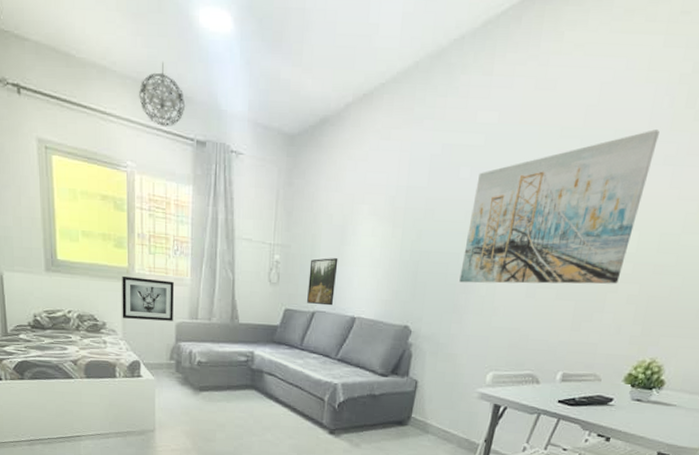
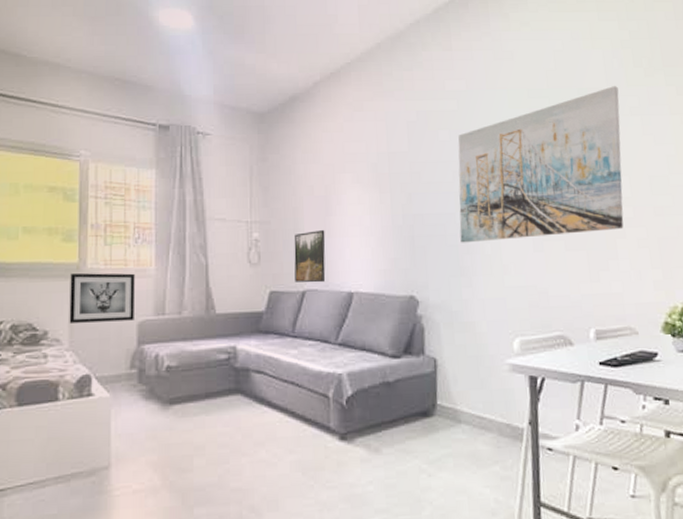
pendant light: present [139,62,186,126] -> none [95,57,146,114]

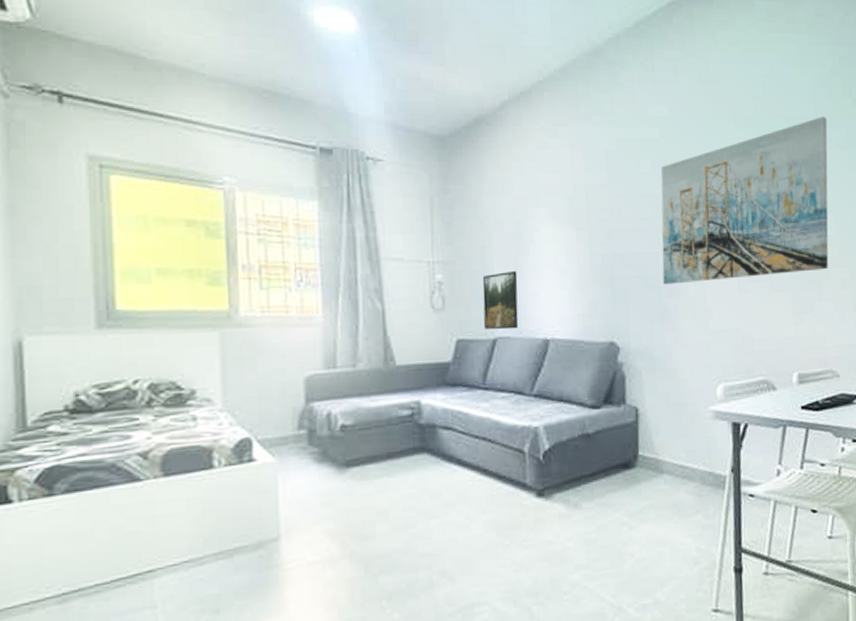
wall art: present [69,272,135,323] -> none [220,321,300,380]

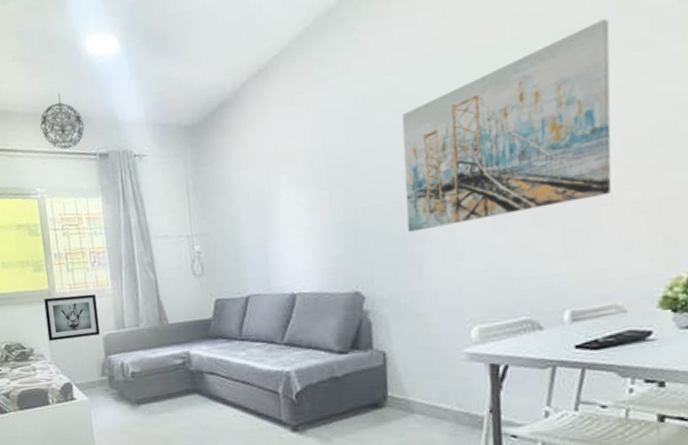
wall art: none [220,321,300,380] -> present [44,293,100,341]
pendant light: none [238,64,303,134] -> present [40,93,85,149]
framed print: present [482,271,519,330] -> none [234,235,268,289]

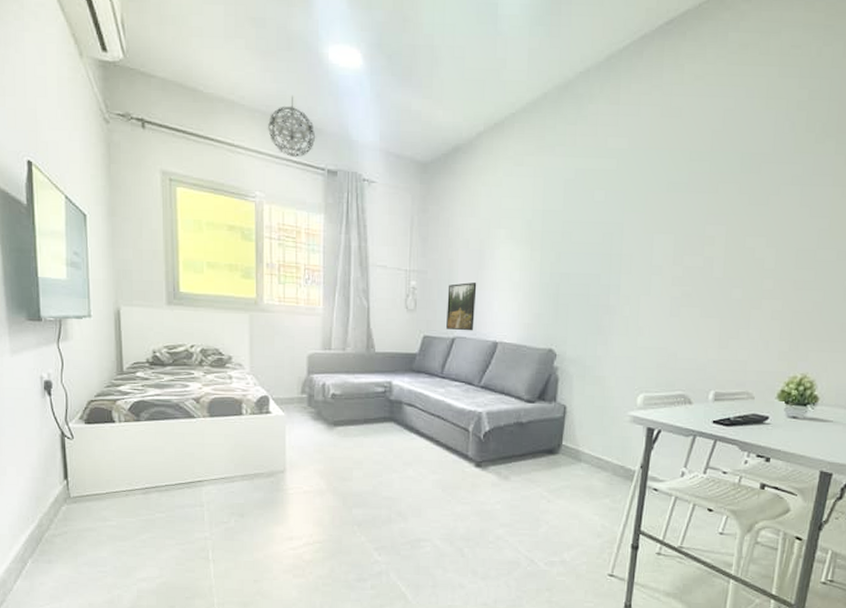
wall art: present [44,293,100,341] -> none [249,306,305,353]
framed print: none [234,235,268,289] -> present [446,282,477,331]
wall art: present [402,19,612,232] -> none [602,152,784,304]

